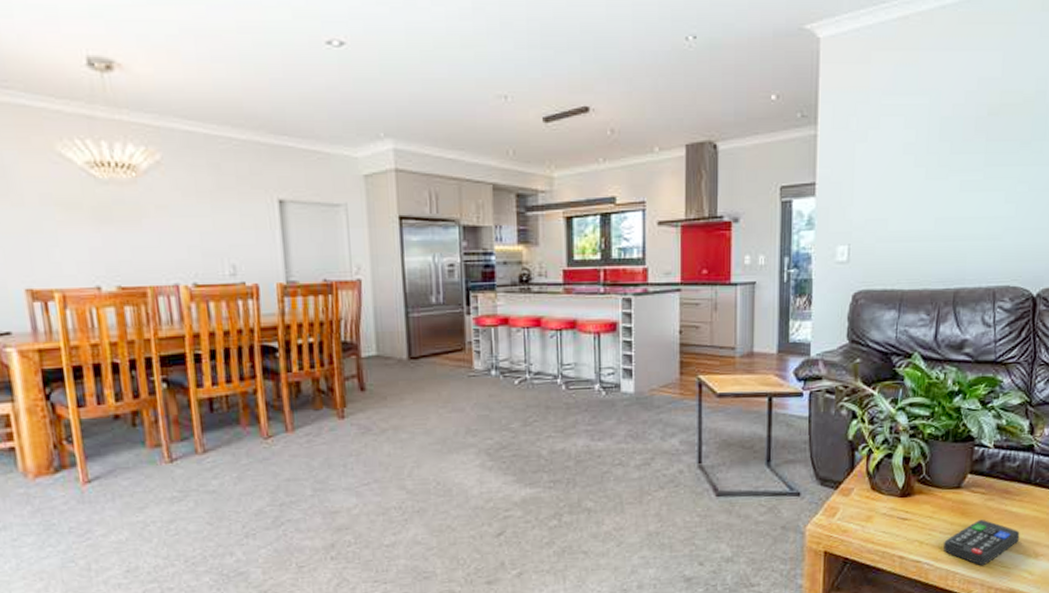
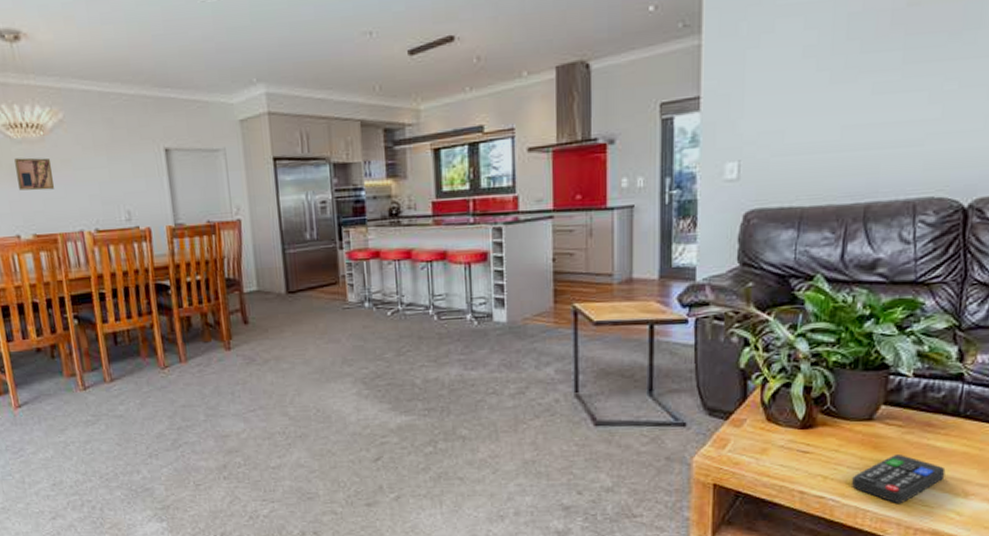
wall art: none [99,200,147,238] -> present [14,157,55,191]

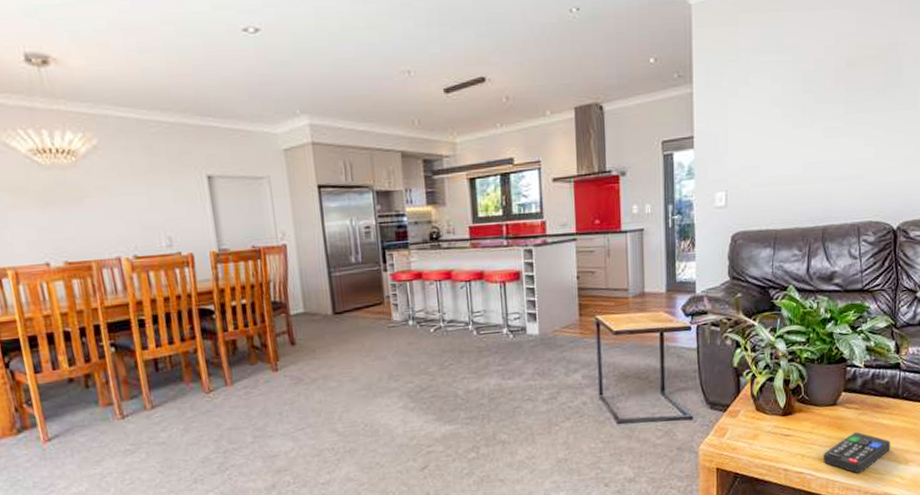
wall art: present [14,157,55,191] -> none [43,183,89,217]

